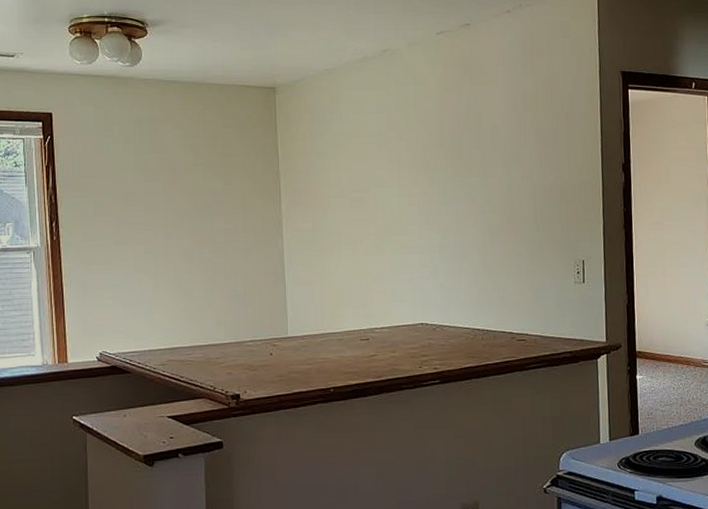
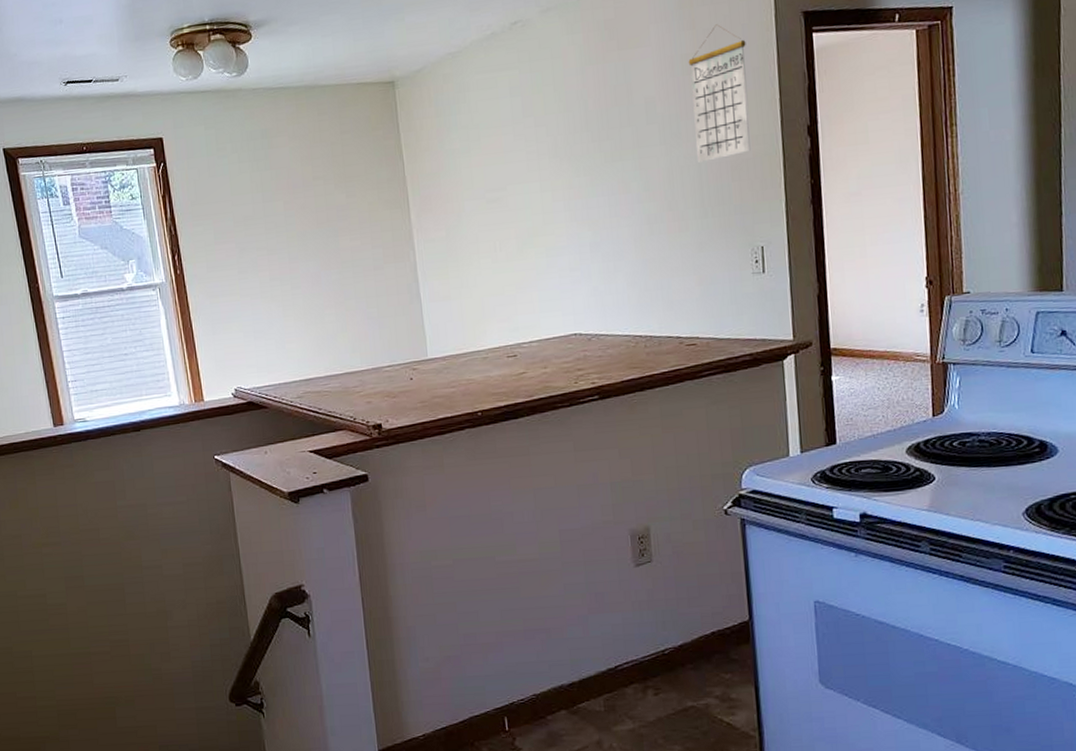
calendar: none [528,73,576,185] -> present [688,24,751,163]

